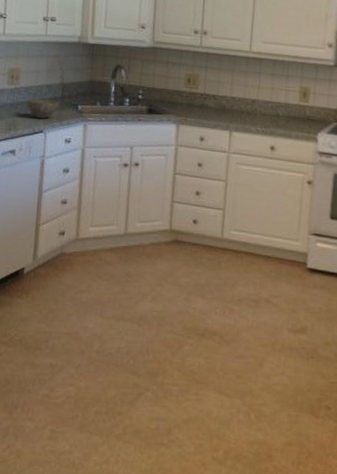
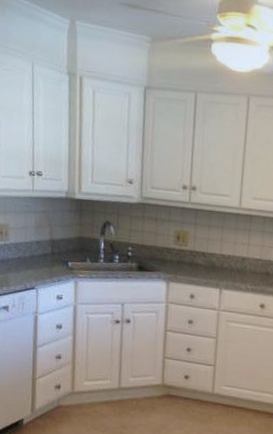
bowl: present [26,98,60,119] -> none [17,255,50,275]

